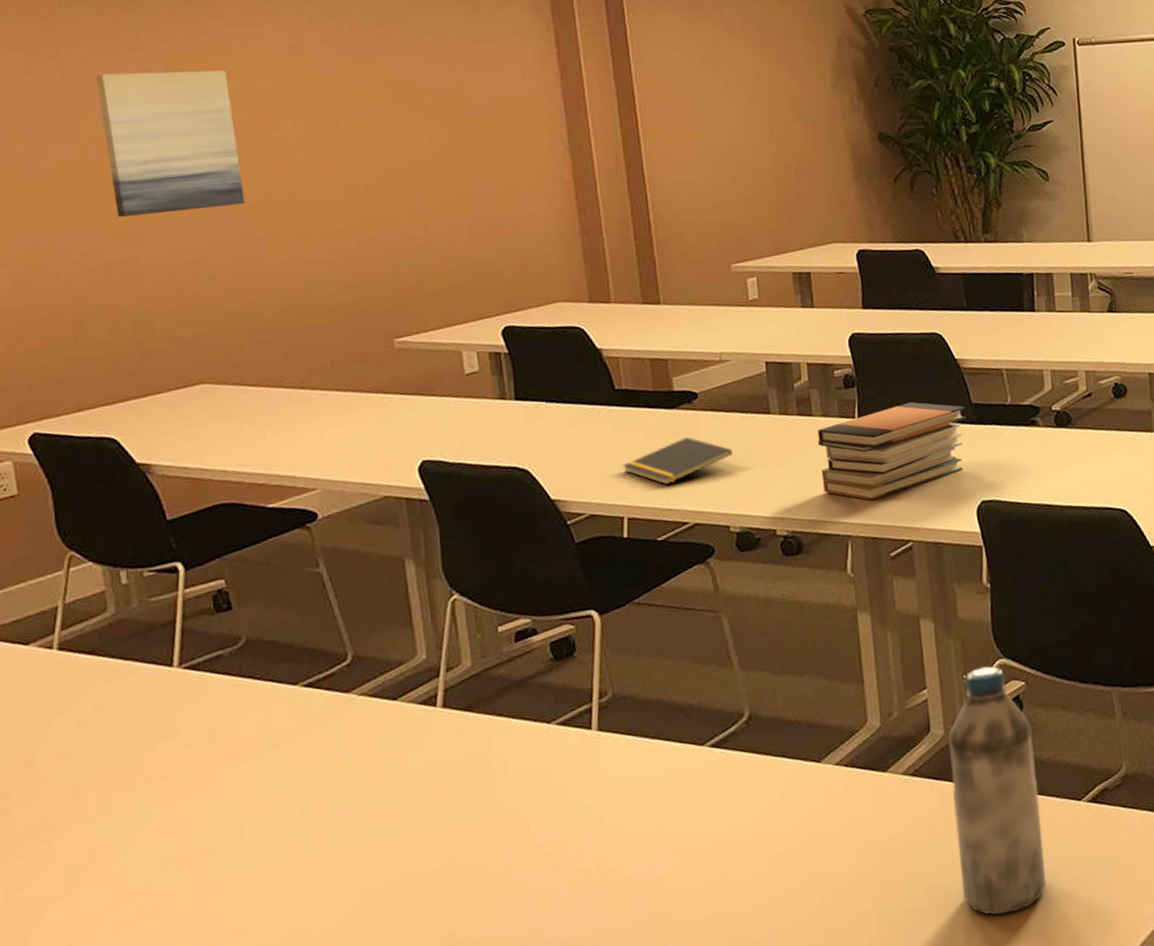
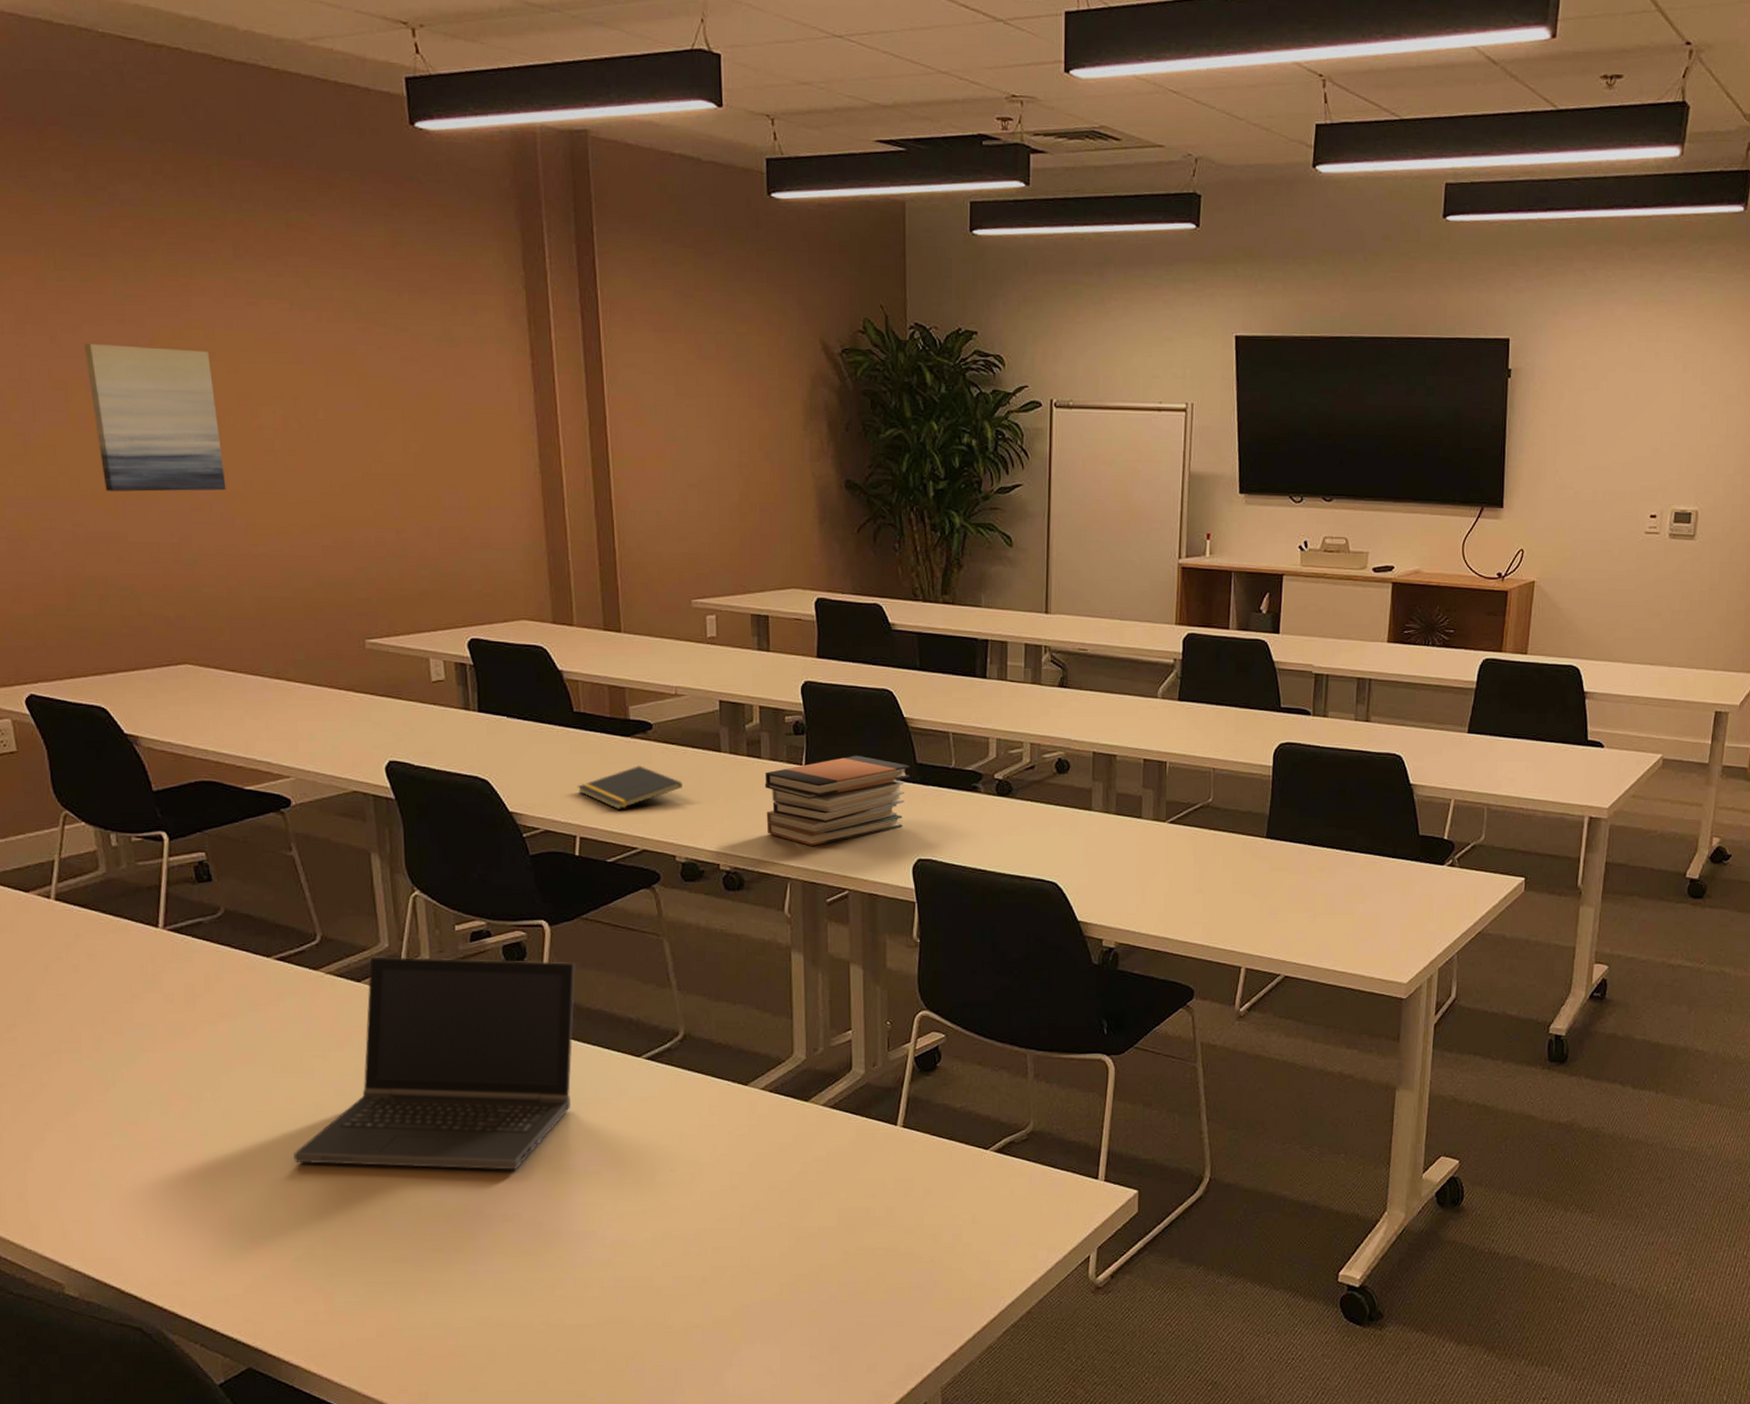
laptop computer: none [326,652,631,911] -> present [294,956,576,1170]
water bottle: present [948,666,1047,915] -> none [867,1016,949,1243]

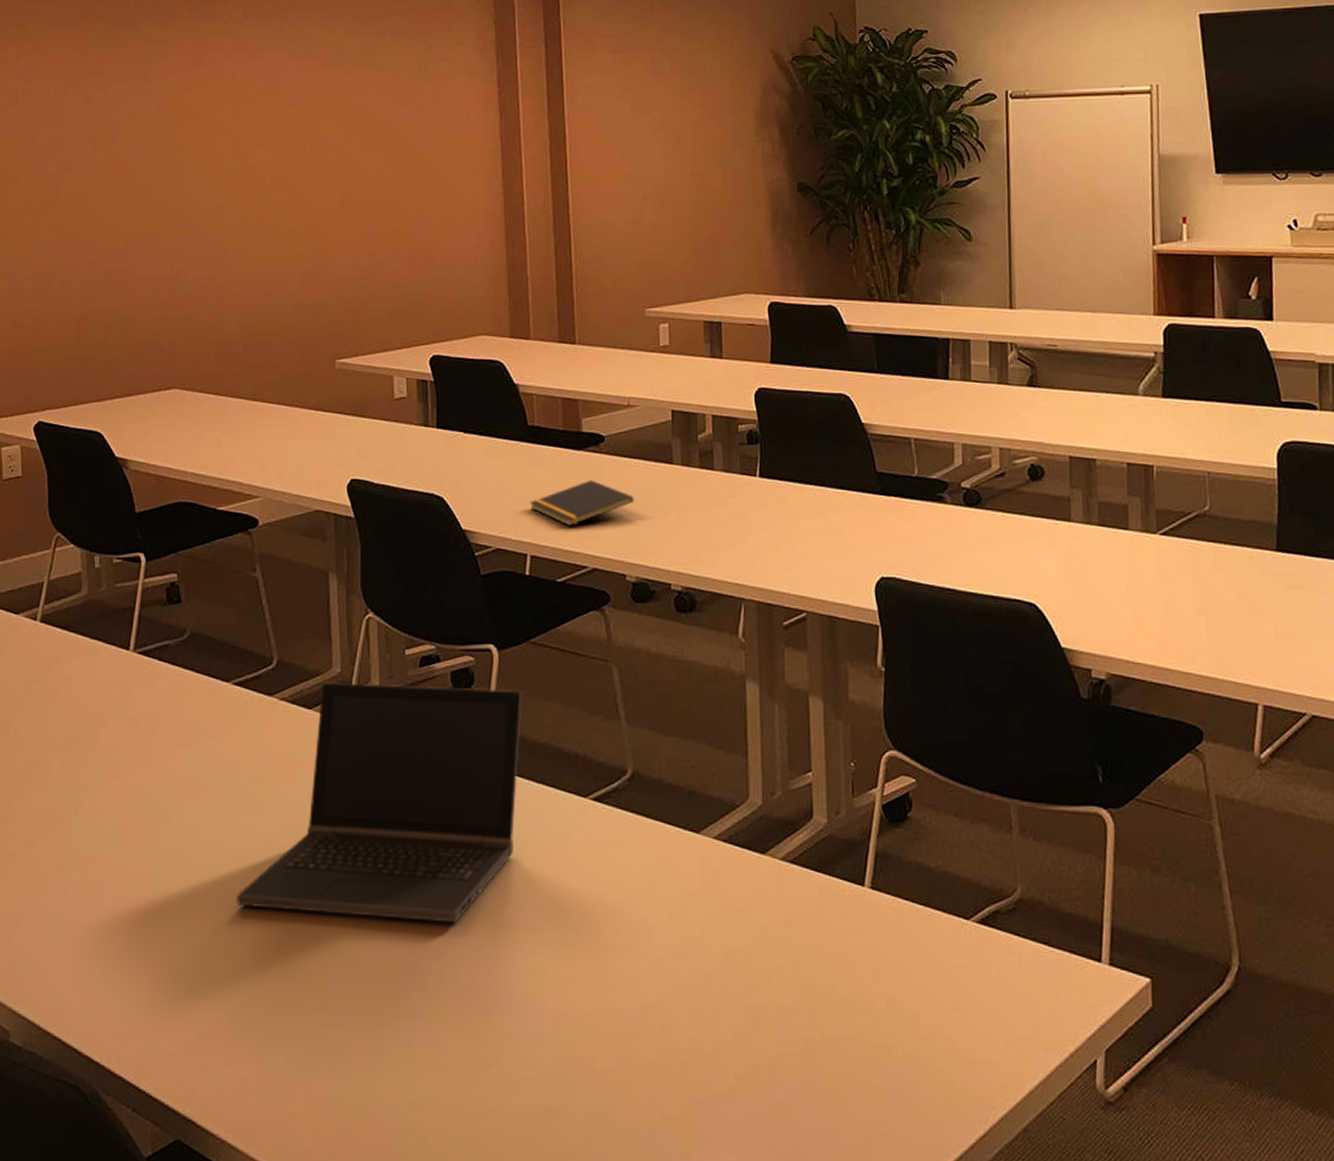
wall art: present [83,344,226,492] -> none [112,100,222,230]
book stack: present [764,755,910,846] -> none [717,464,870,563]

